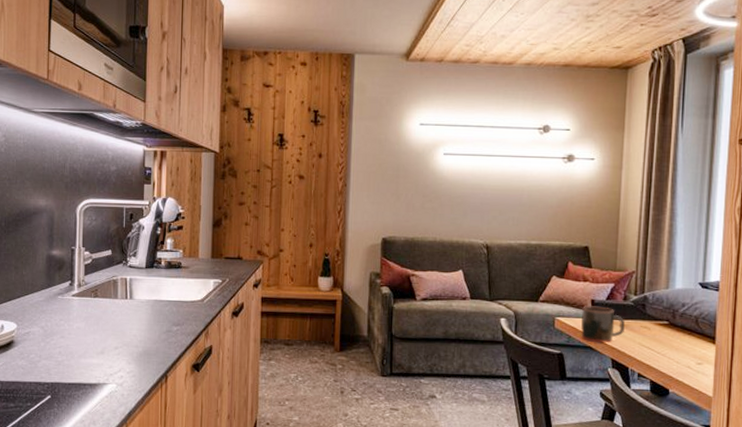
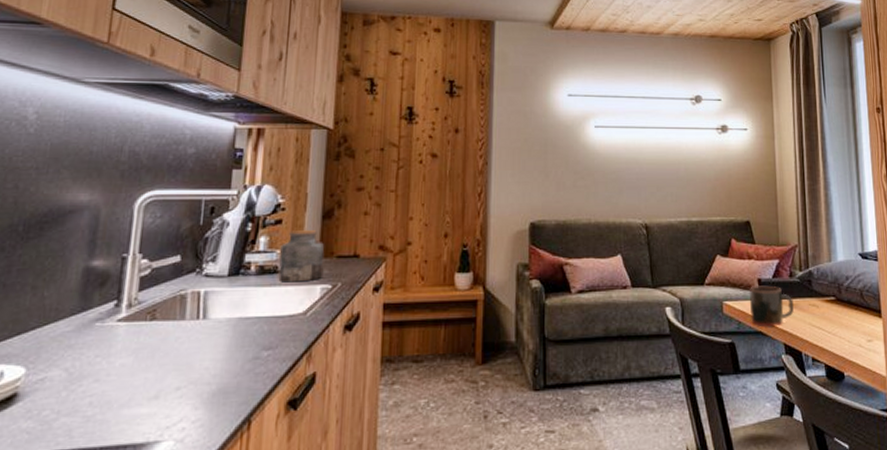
jar: none [182,235,216,276] -> present [278,230,325,283]

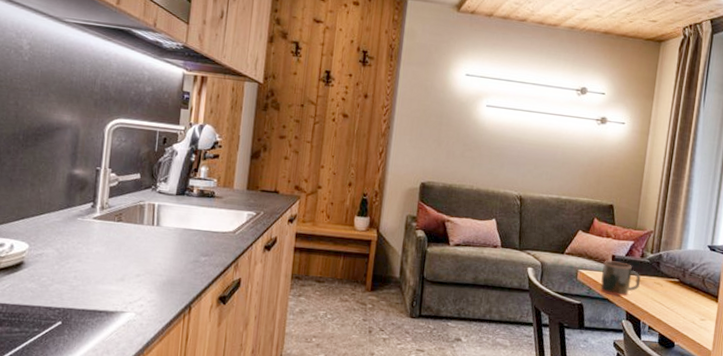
jar: present [278,230,325,283] -> none [215,165,252,208]

